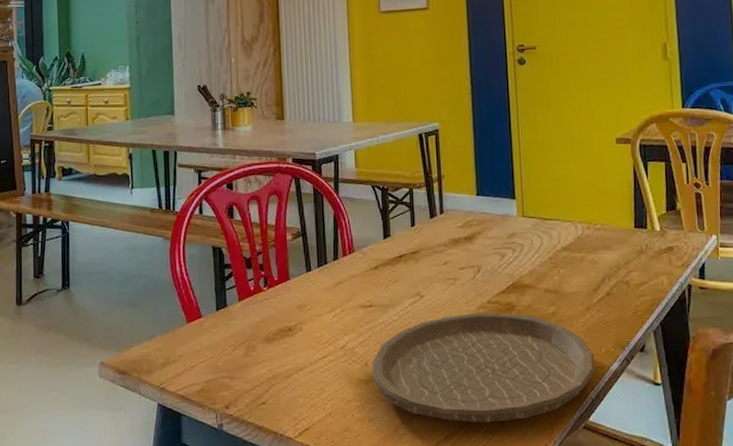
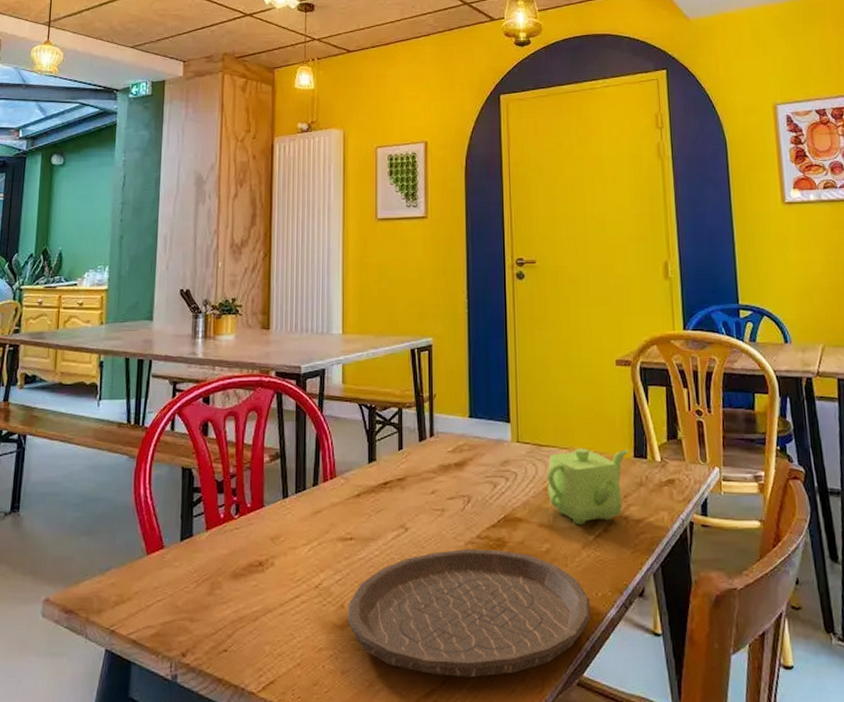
teapot: none [552,221,629,290] -> present [547,449,629,525]

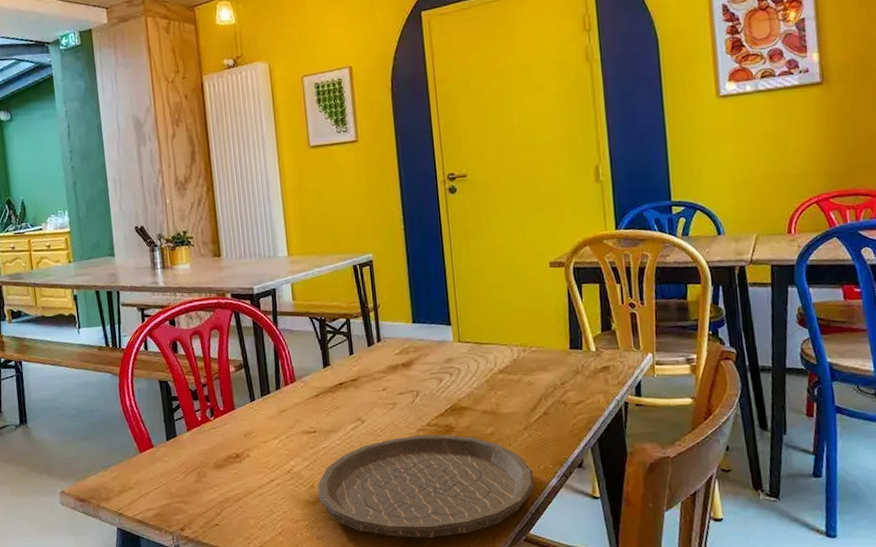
teapot: present [547,449,629,525] -> none [488,342,565,411]

